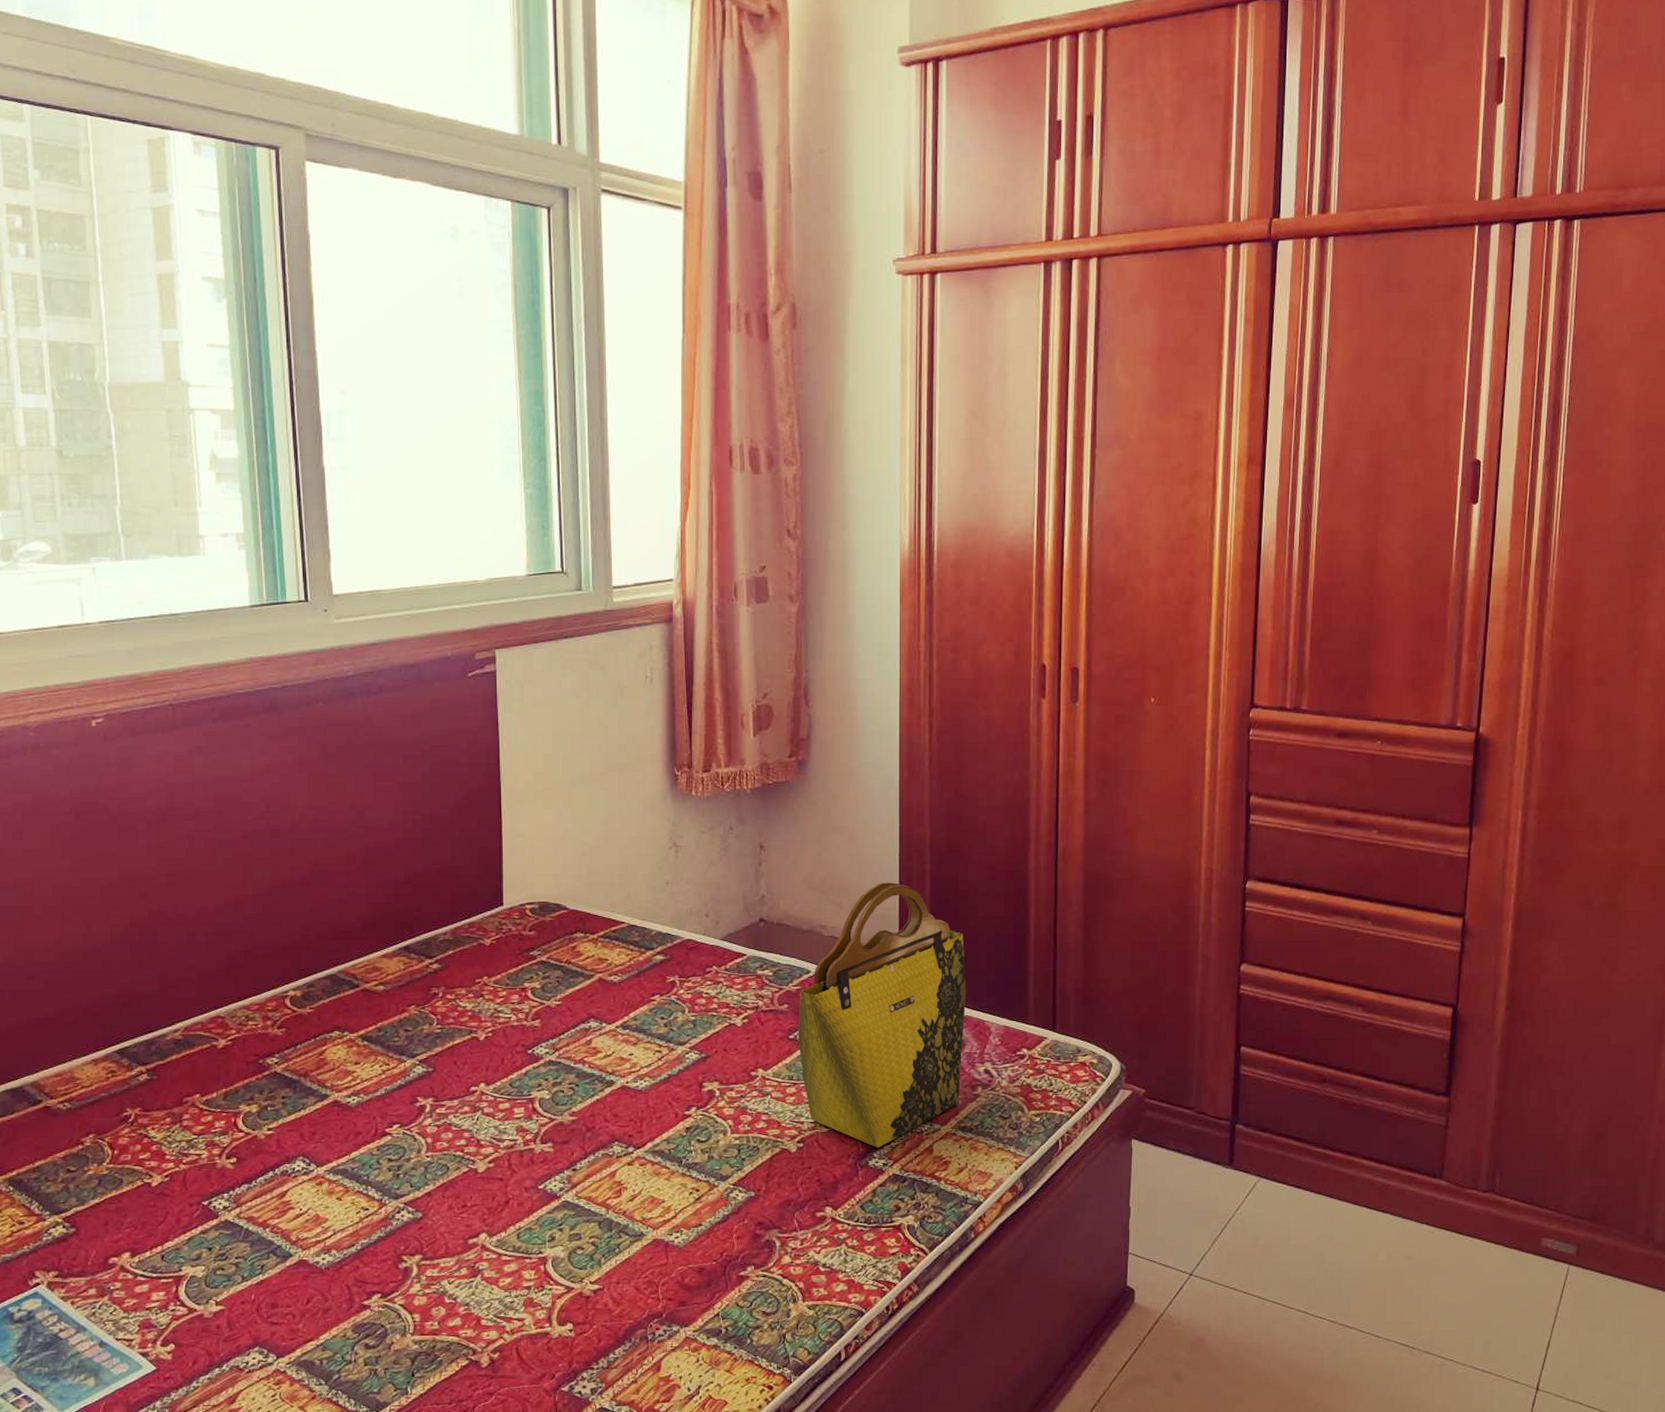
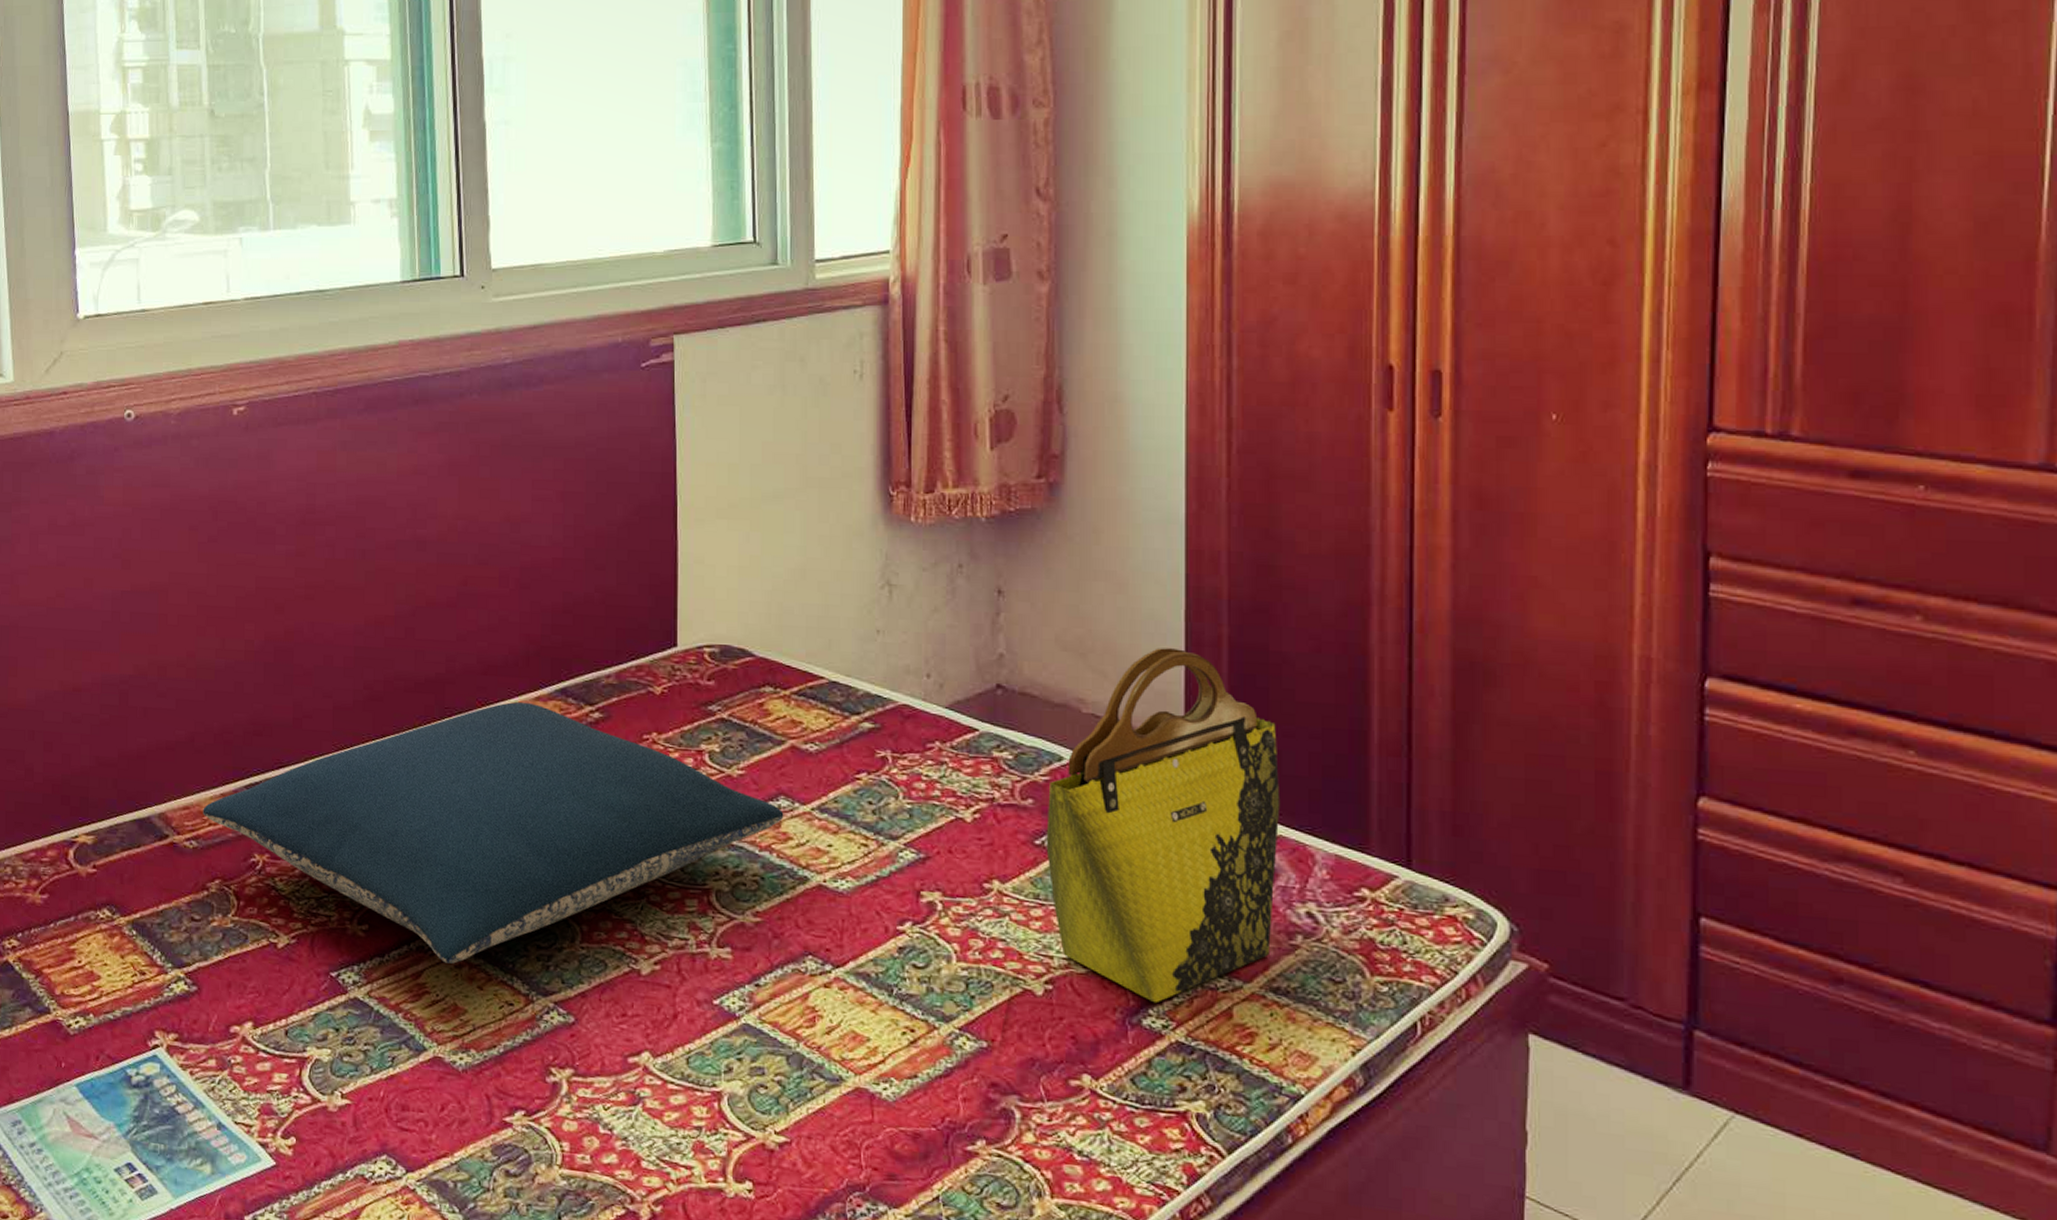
pillow: none [75,959,594,1182] -> present [203,701,784,964]

